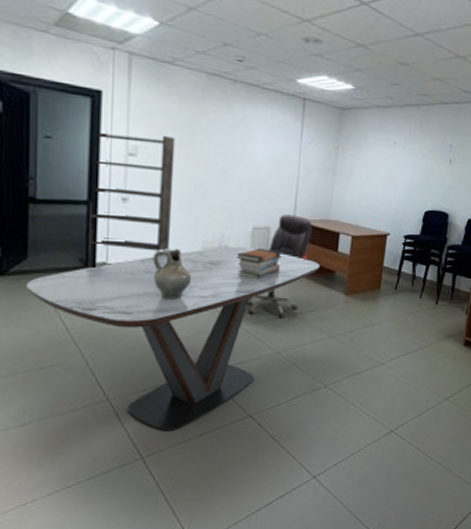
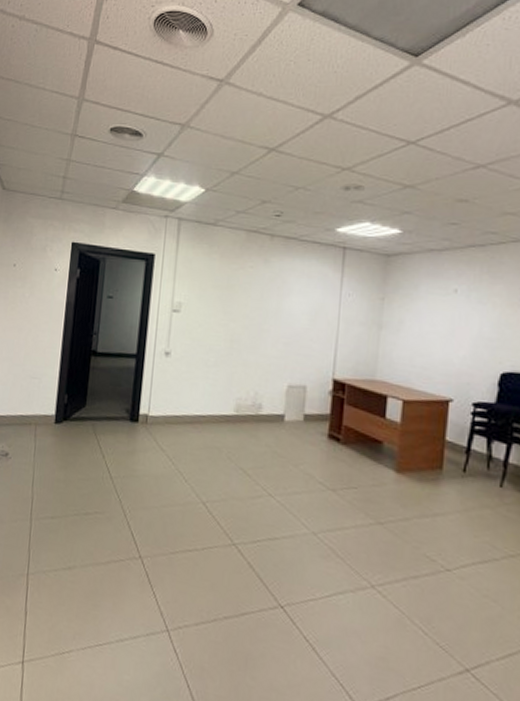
dining table: present [25,246,319,431] -> none [82,405,363,607]
bookshelf: present [86,131,176,269] -> none [131,290,215,420]
ceramic jug: present [152,248,192,300] -> none [187,403,225,459]
book stack: present [237,247,281,280] -> none [270,408,319,445]
office chair: present [246,214,312,319] -> none [279,372,354,493]

